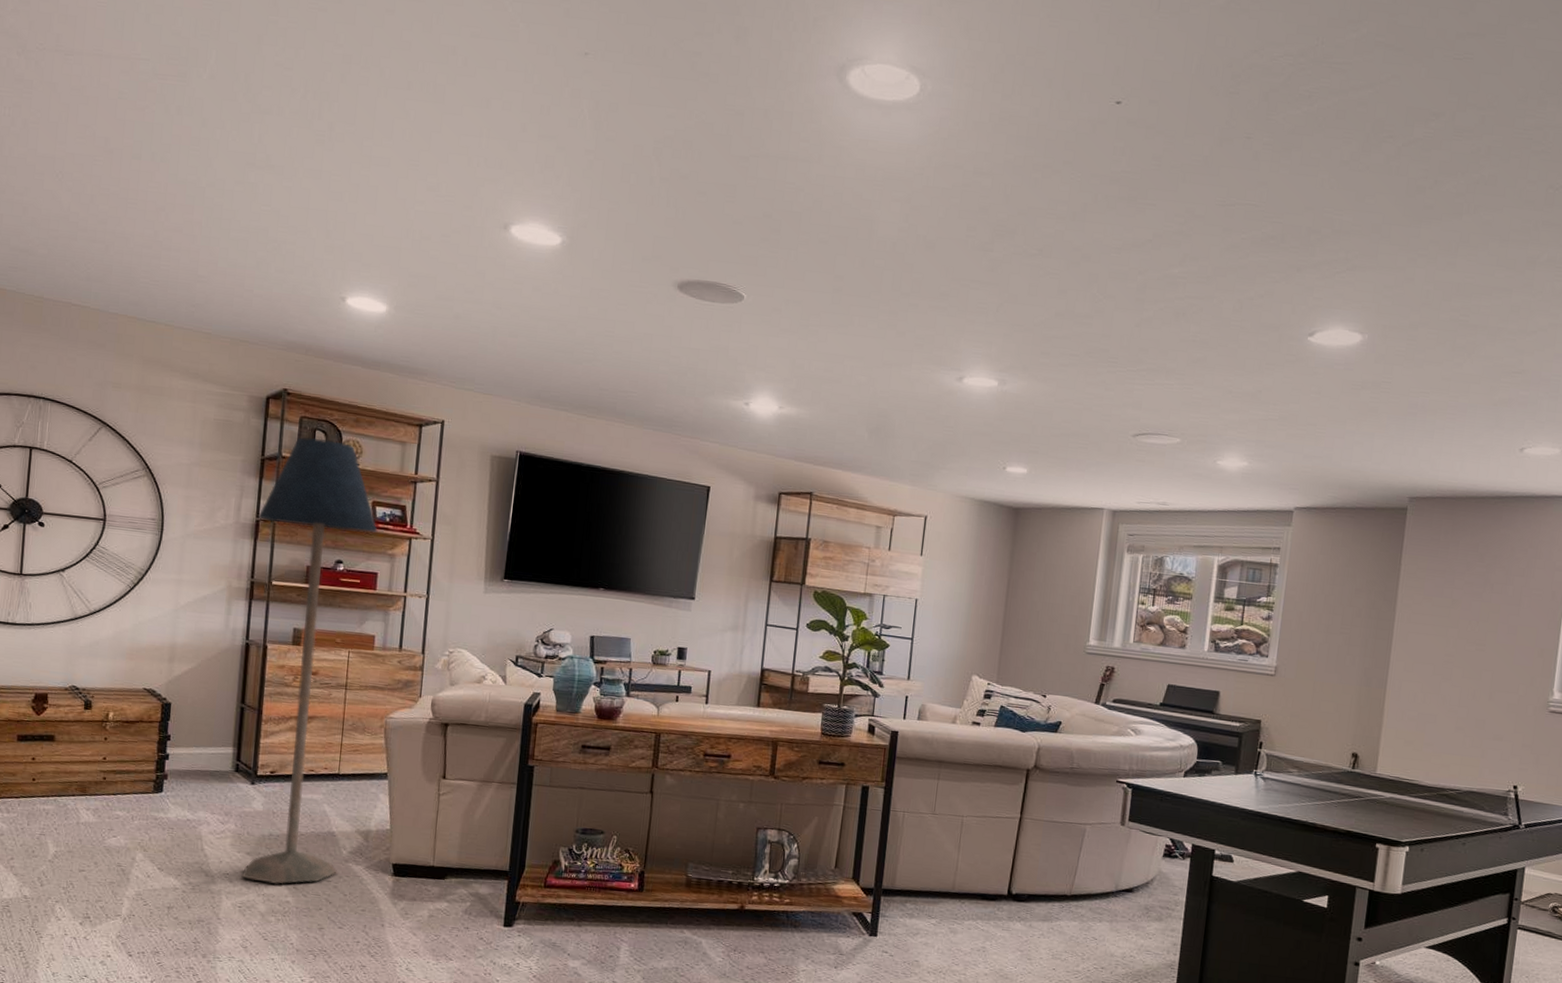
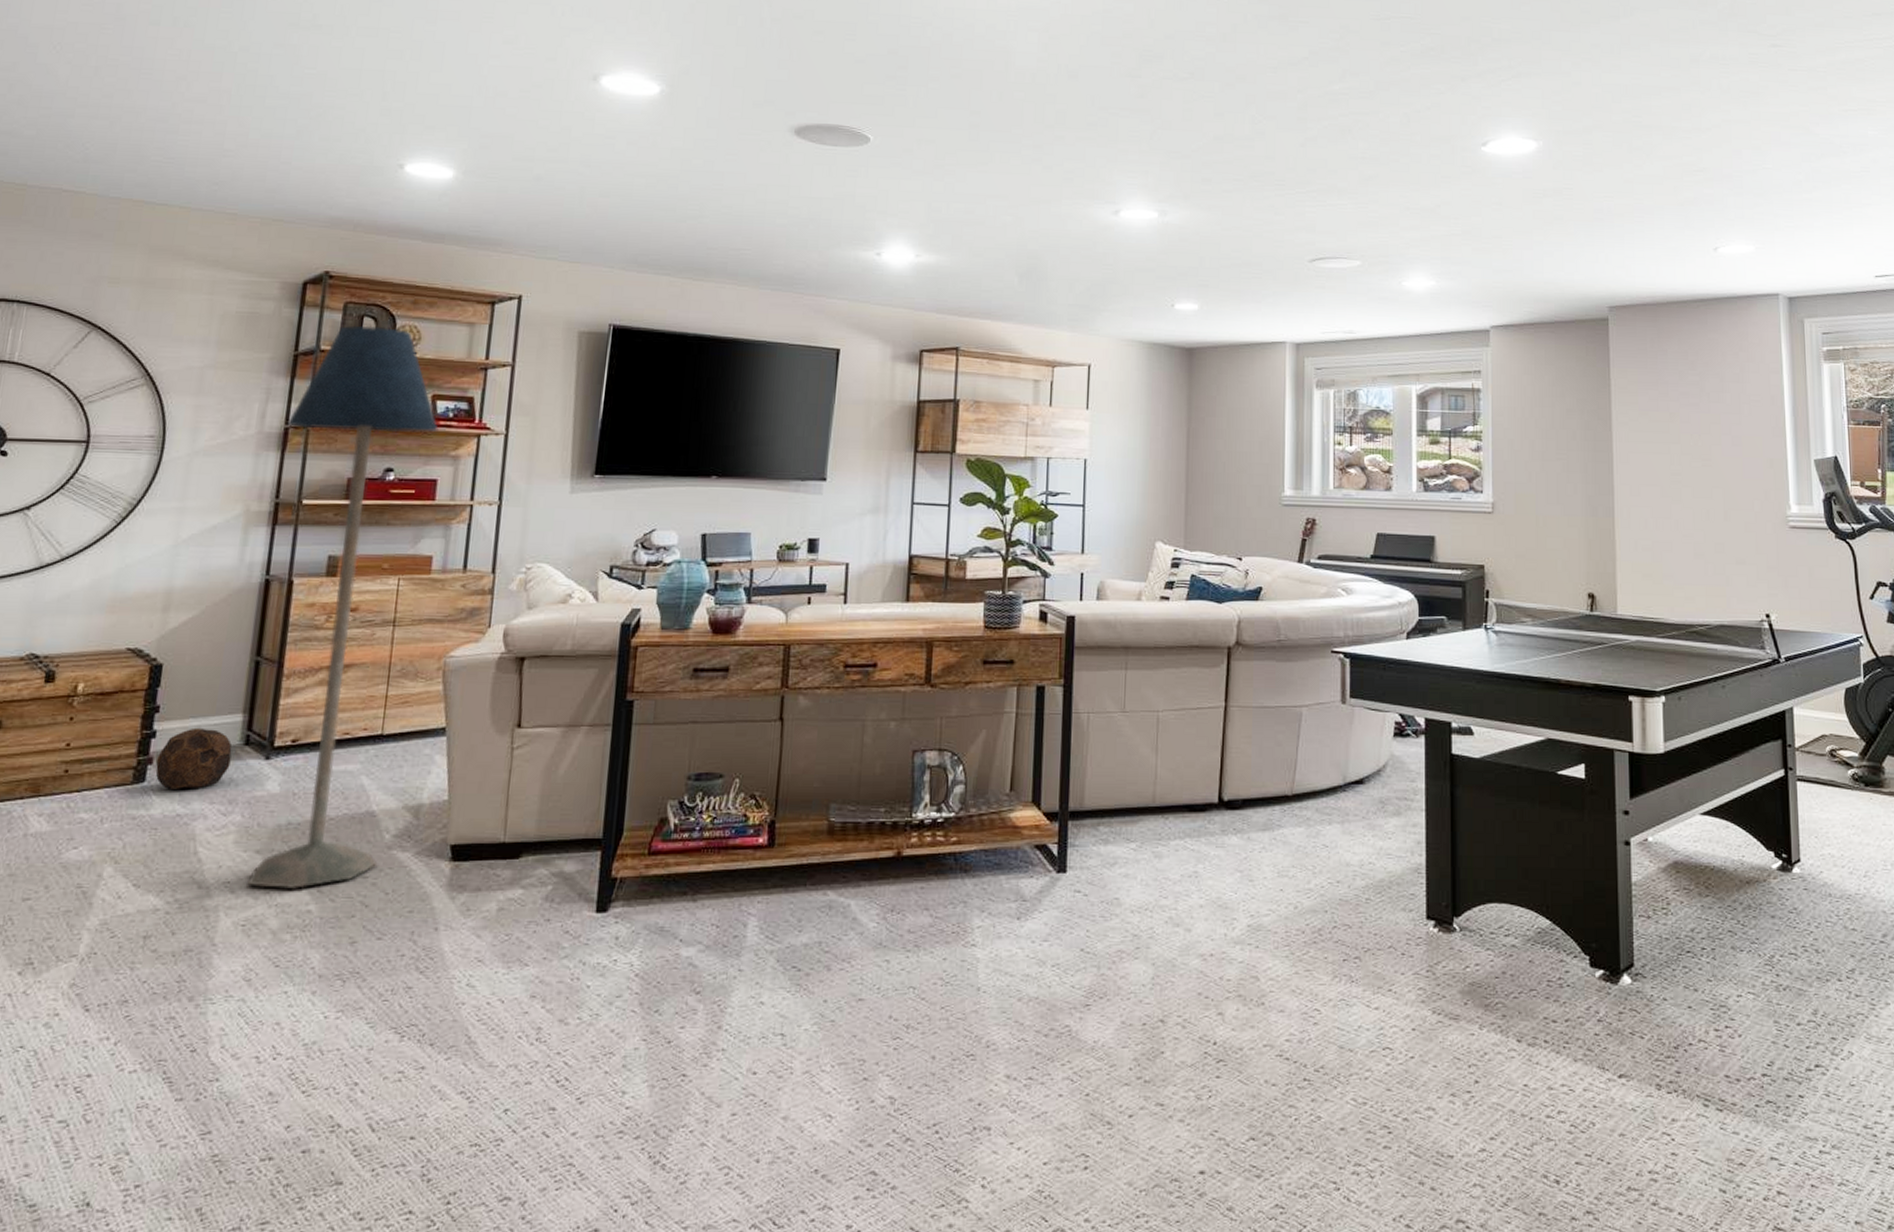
soccer ball: none [170,754,226,801] -> present [155,727,232,789]

